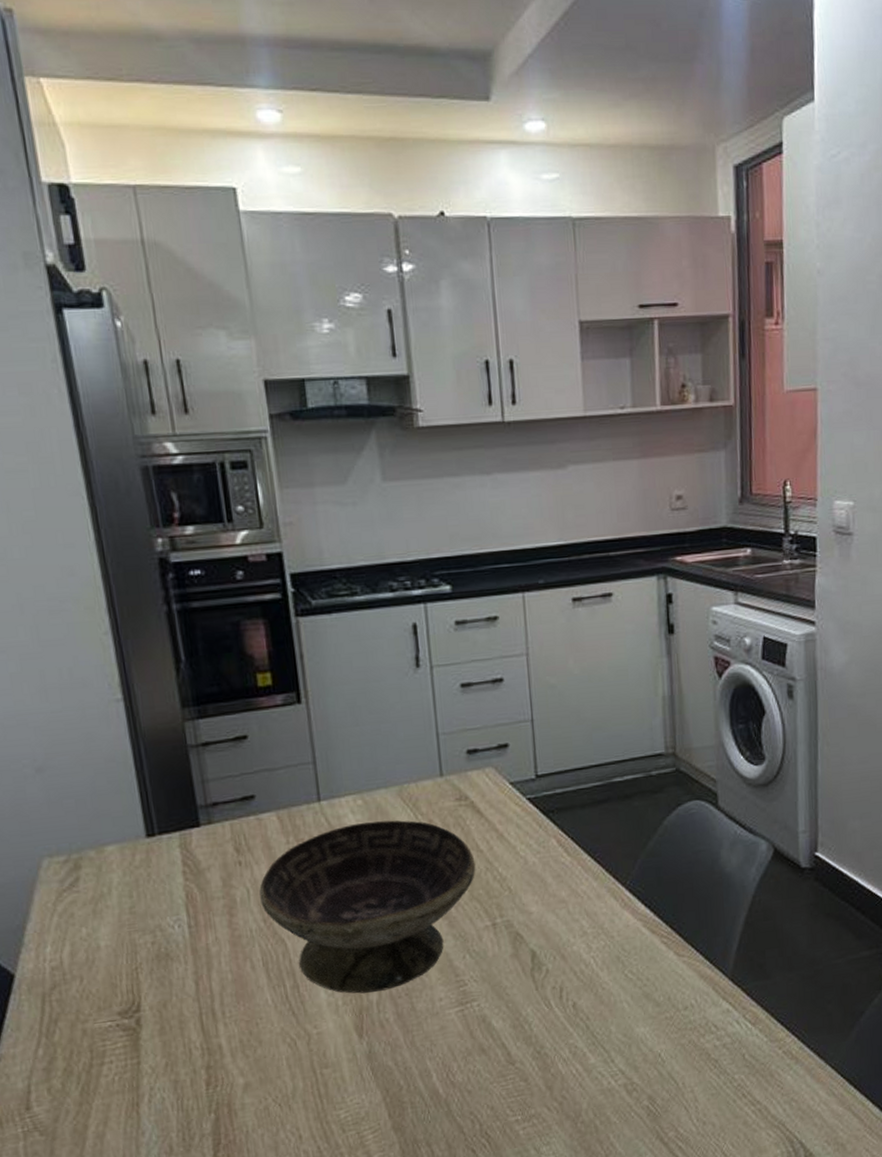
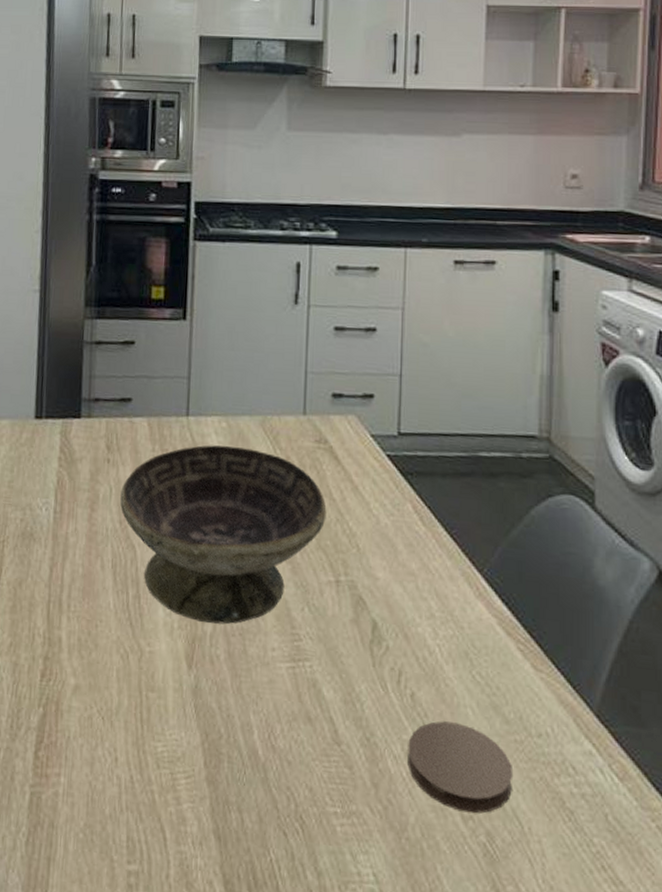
coaster: none [574,1017,667,1088] -> present [407,721,514,814]

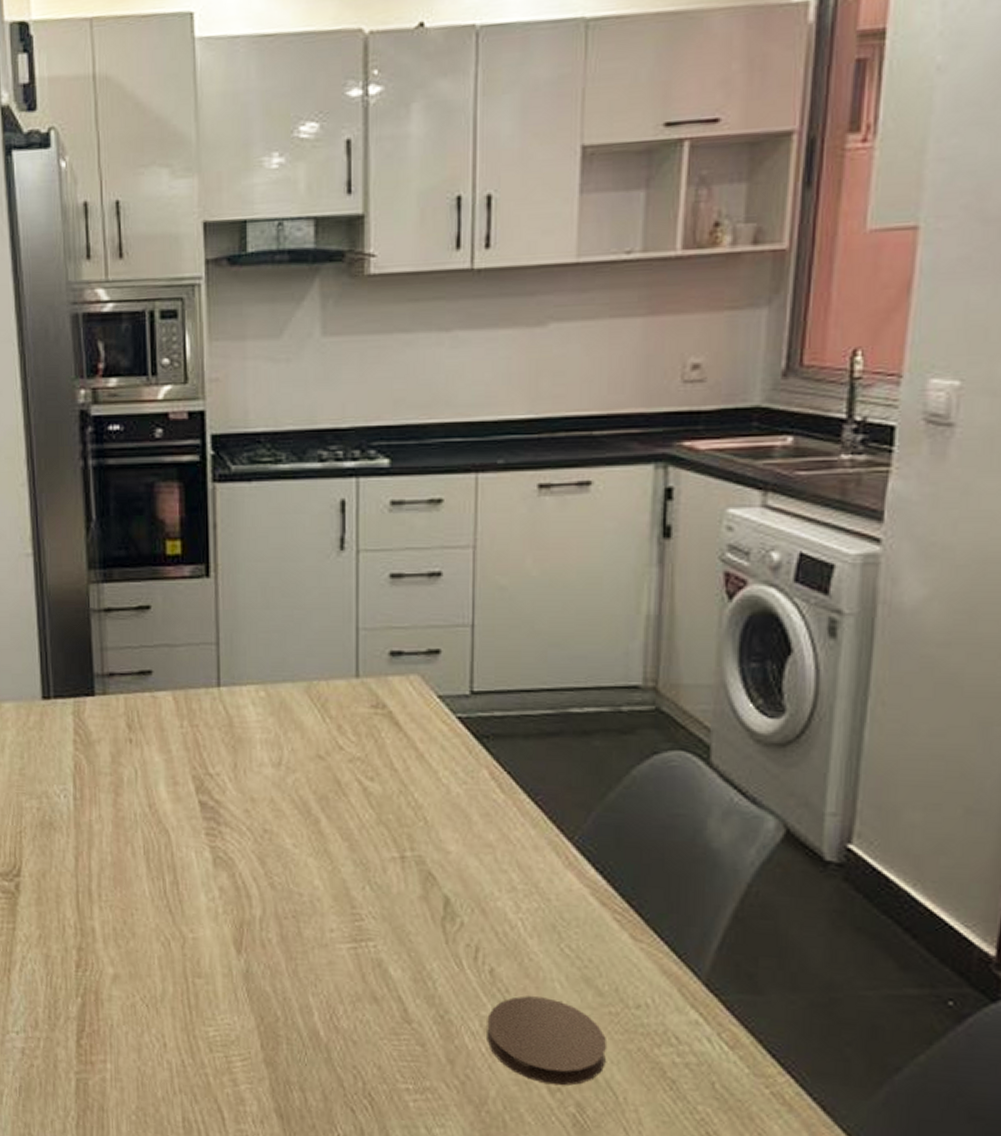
decorative bowl: present [120,445,327,624] -> none [148,716,387,907]

